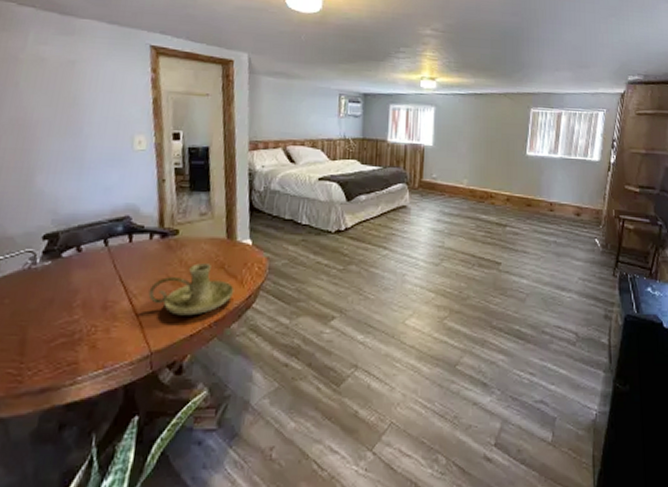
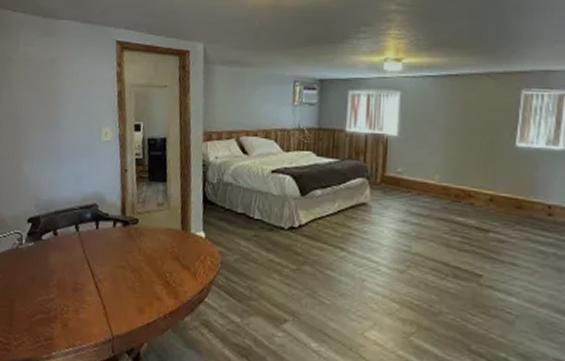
candle holder: present [148,263,235,316] -> none [111,253,188,305]

